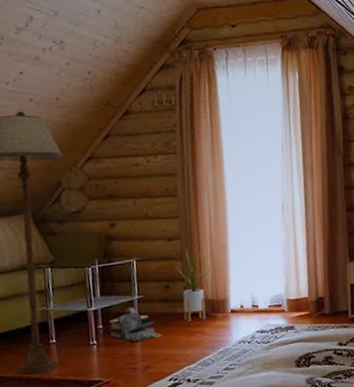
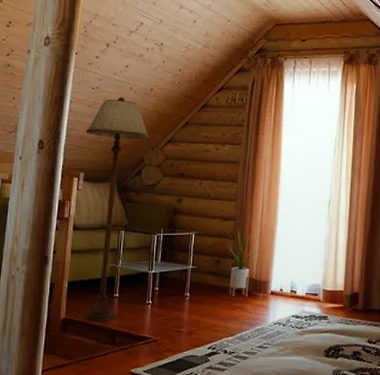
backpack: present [107,307,163,343] -> none [161,275,208,308]

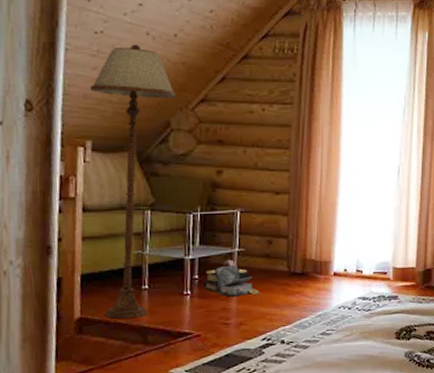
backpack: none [161,275,208,308] -> present [202,259,260,297]
house plant: present [223,226,258,298] -> none [275,200,317,282]

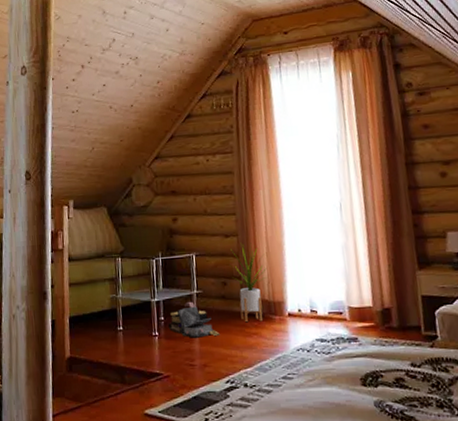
floor lamp: present [91,44,176,319] -> none [71,117,135,359]
house plant: none [275,200,317,282] -> present [227,242,268,323]

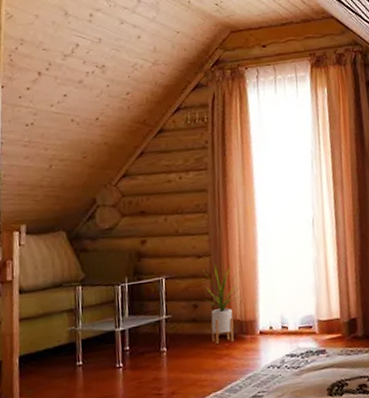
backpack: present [168,301,220,338] -> none [133,327,189,366]

